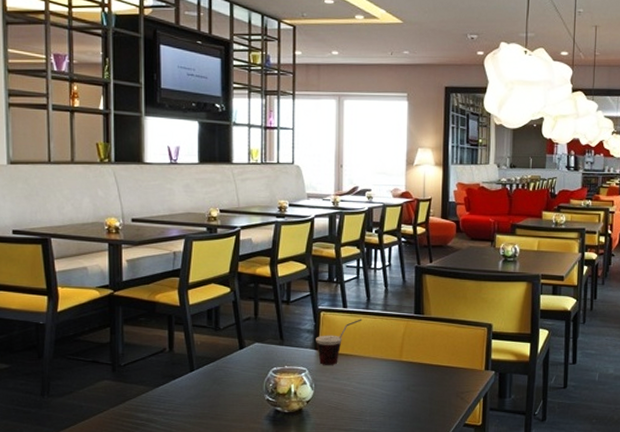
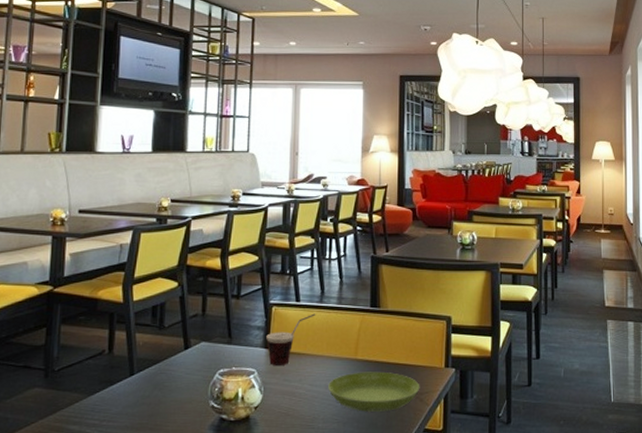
saucer: none [375,372,461,408] -> present [328,371,420,412]

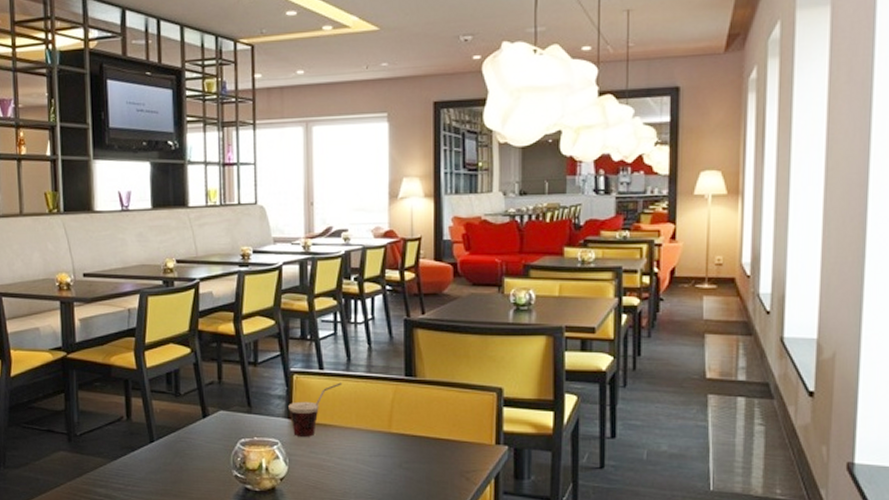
saucer: present [328,371,420,412] -> none [359,446,466,489]

